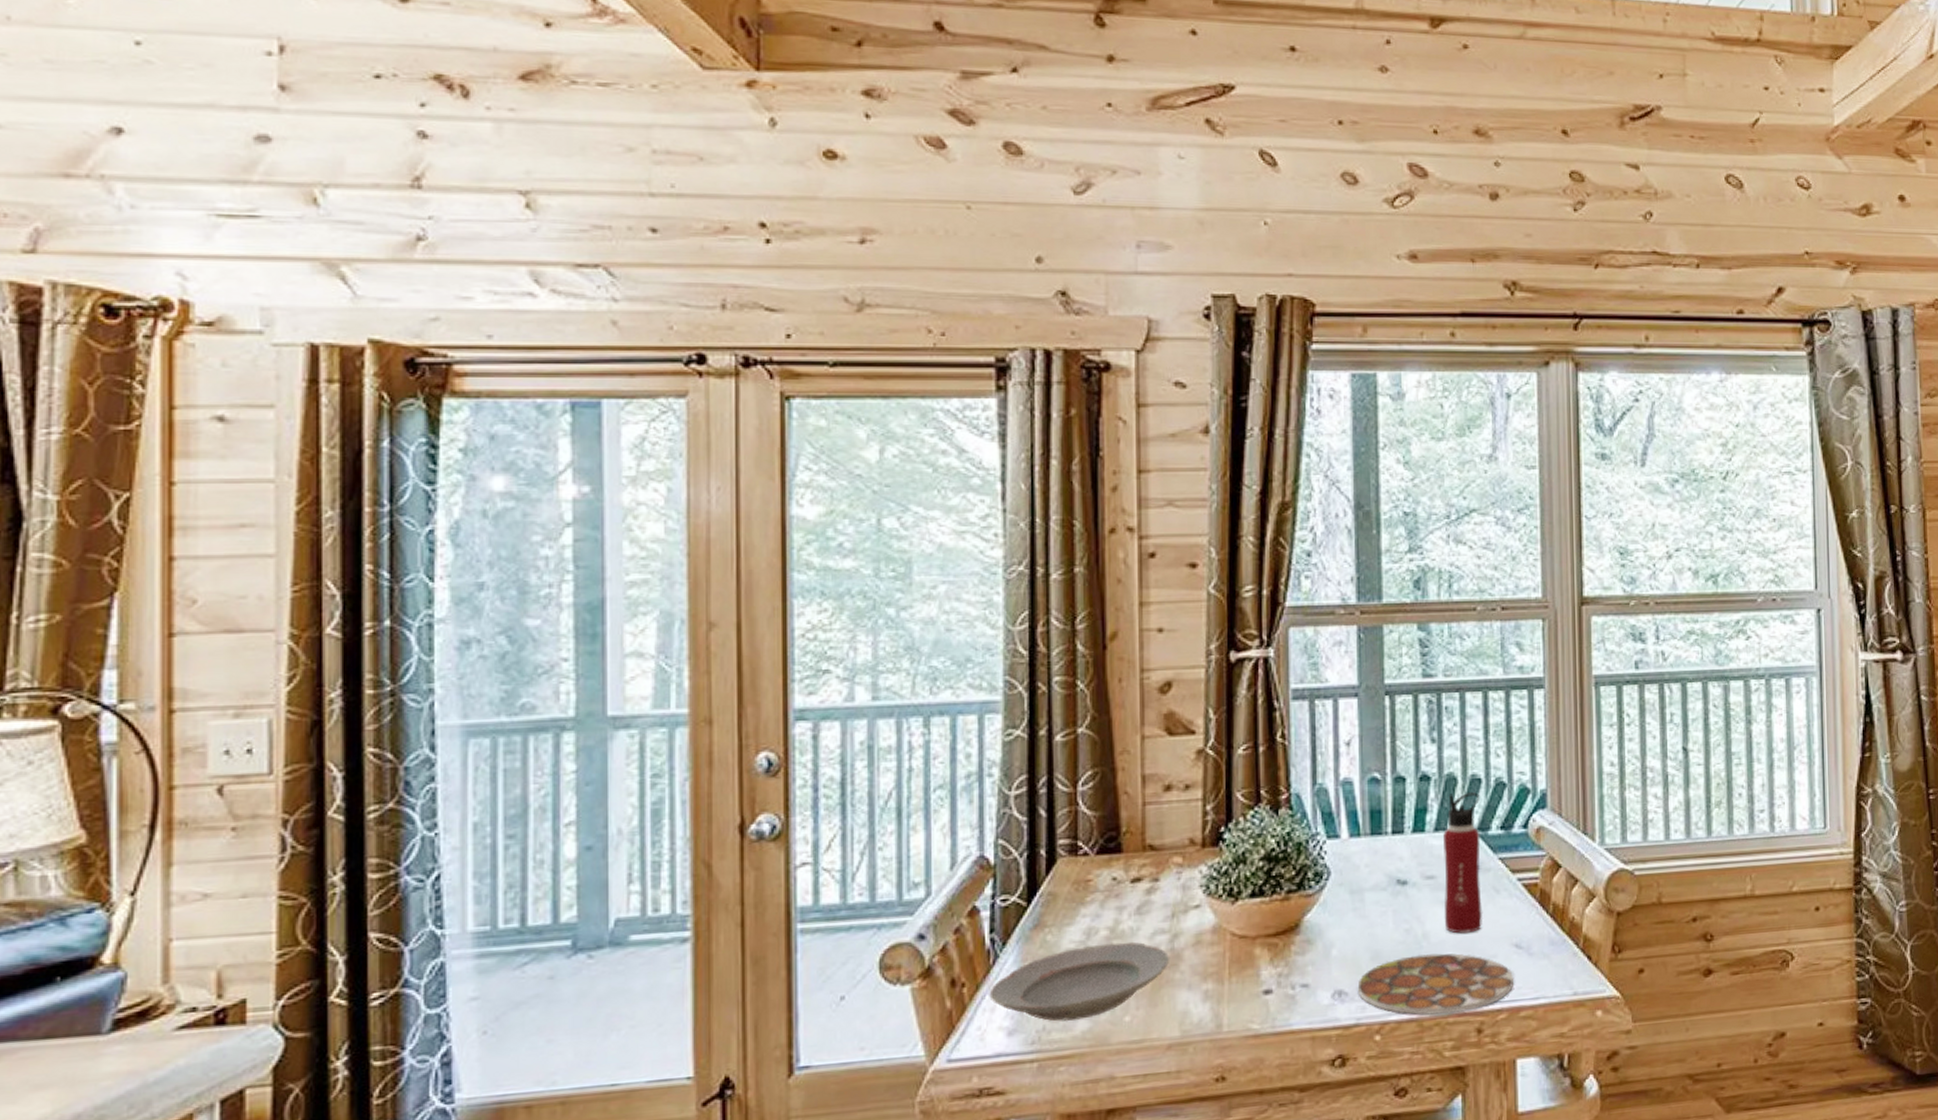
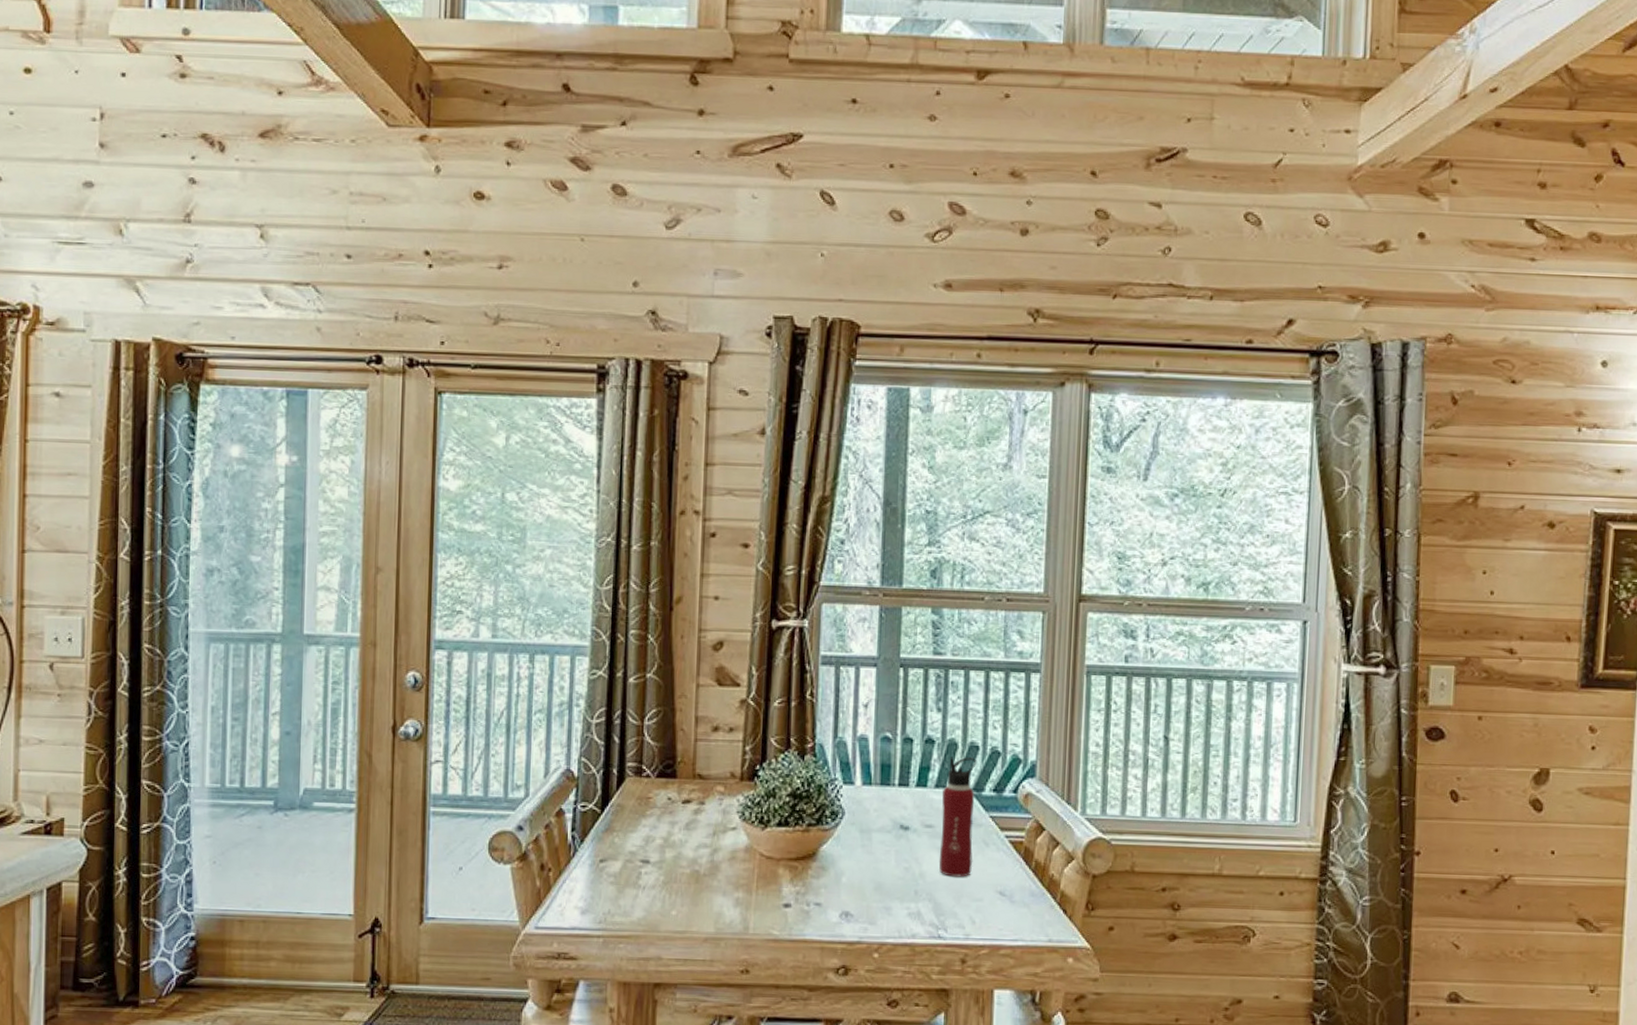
plate: present [989,942,1170,1022] -> none [569,850,710,909]
plate: present [1357,953,1515,1015] -> none [861,890,997,944]

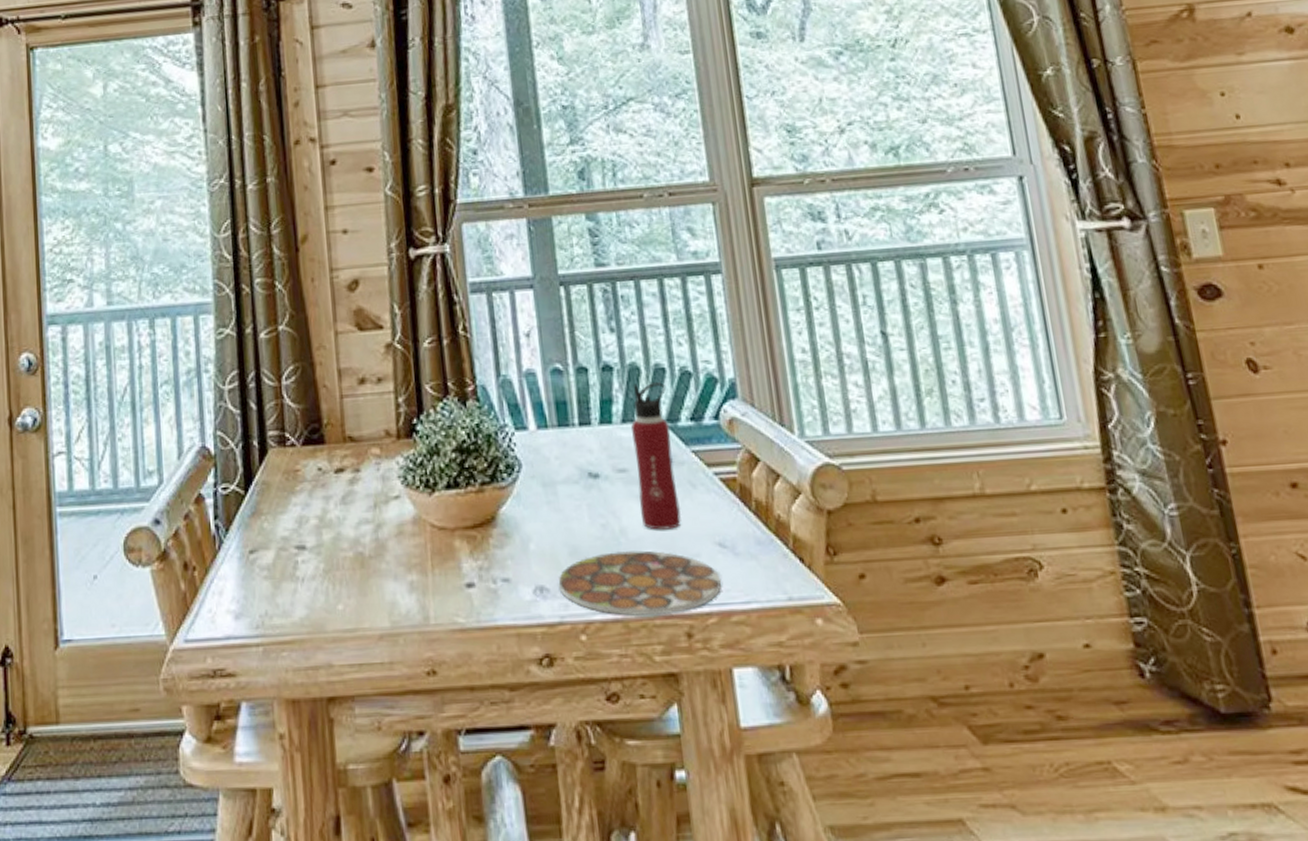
plate: none [861,890,997,944] -> present [558,550,722,616]

